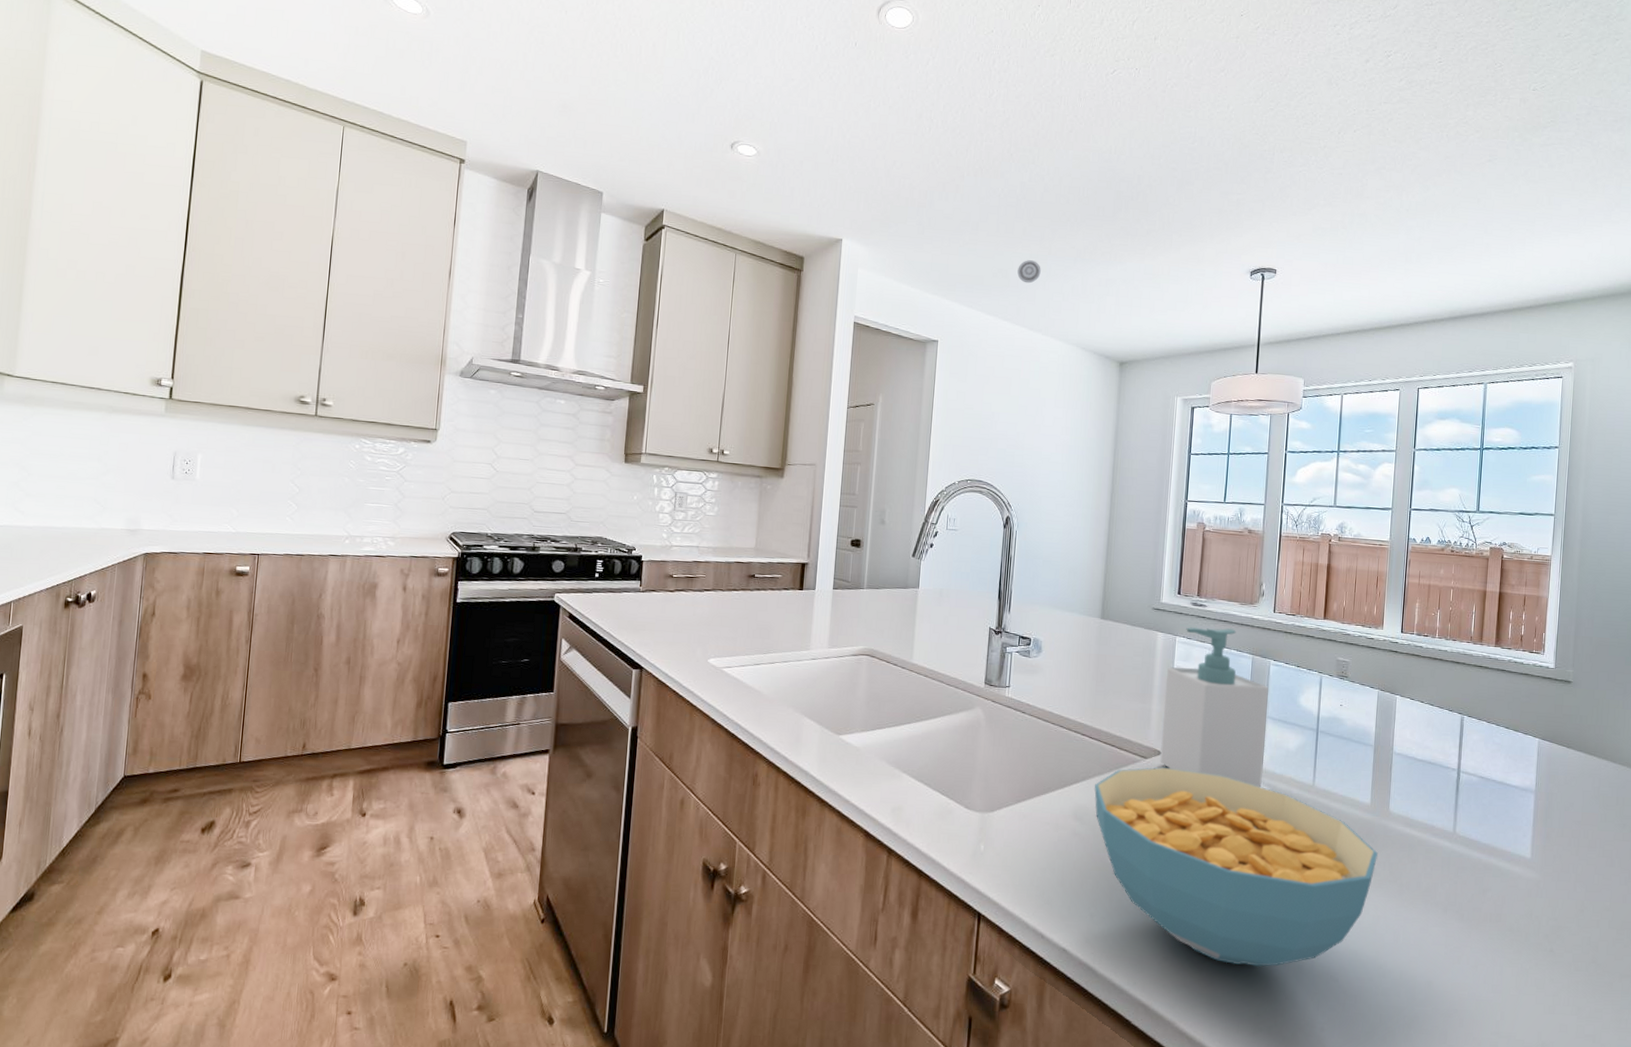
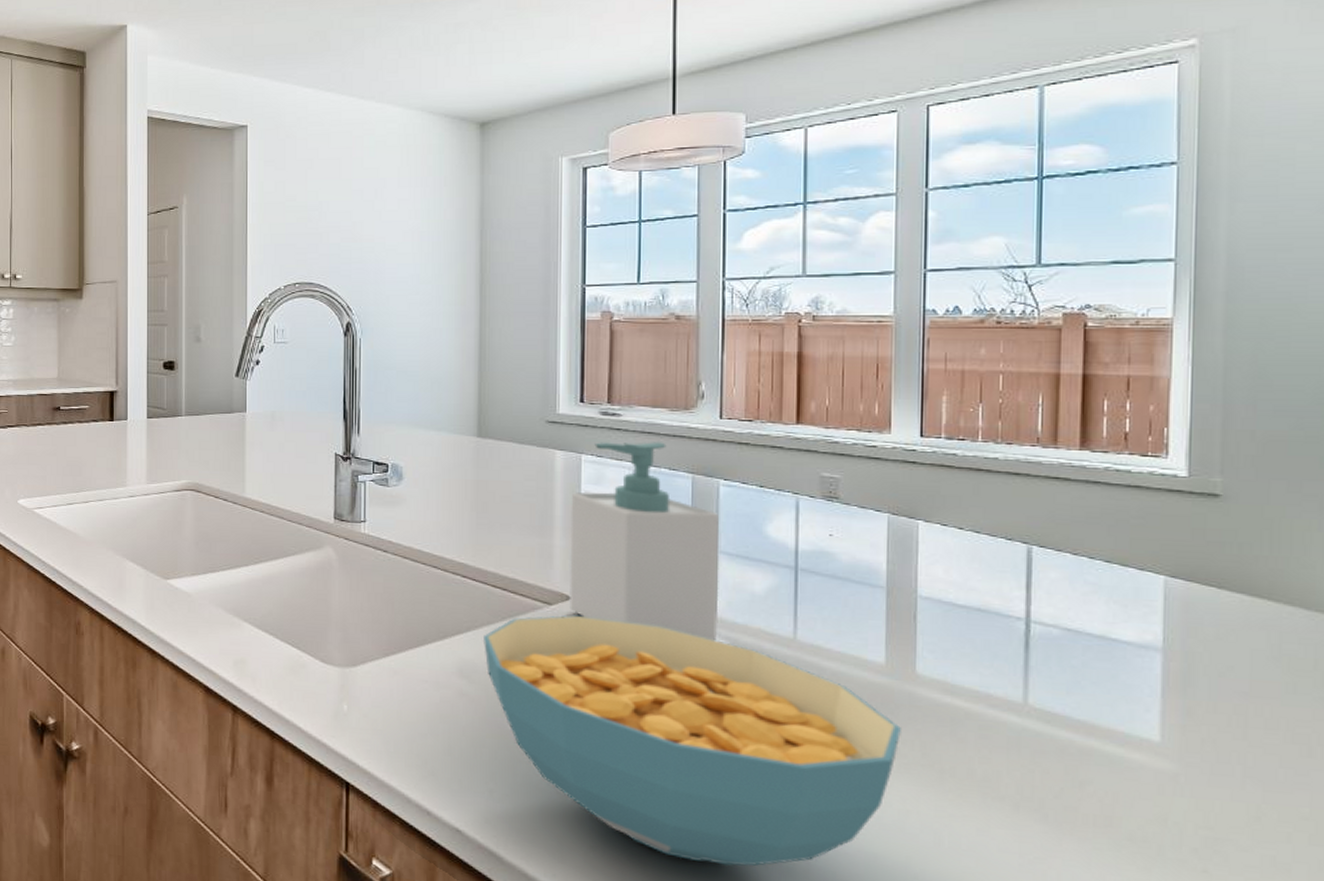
smoke detector: present [1017,260,1041,284] -> none [339,15,369,44]

